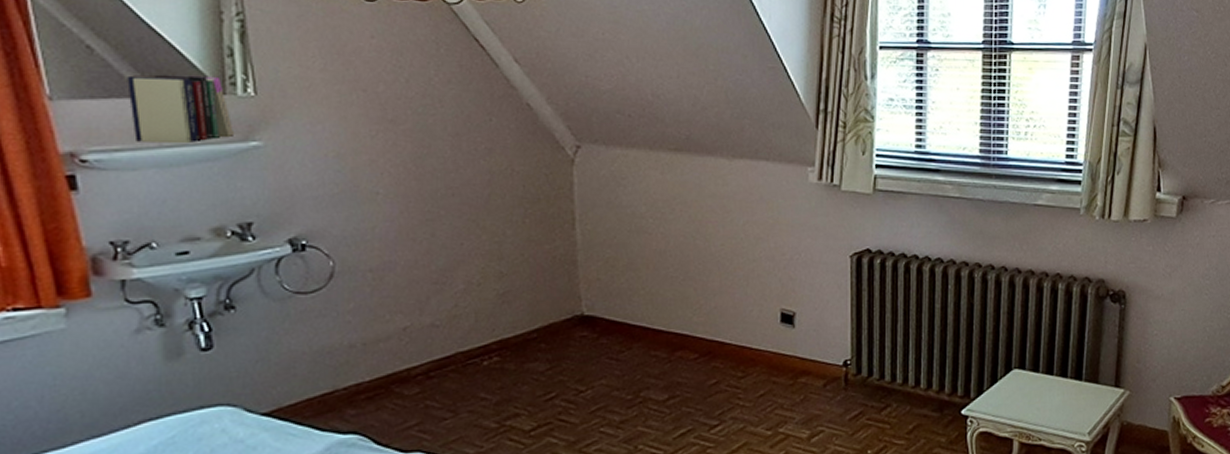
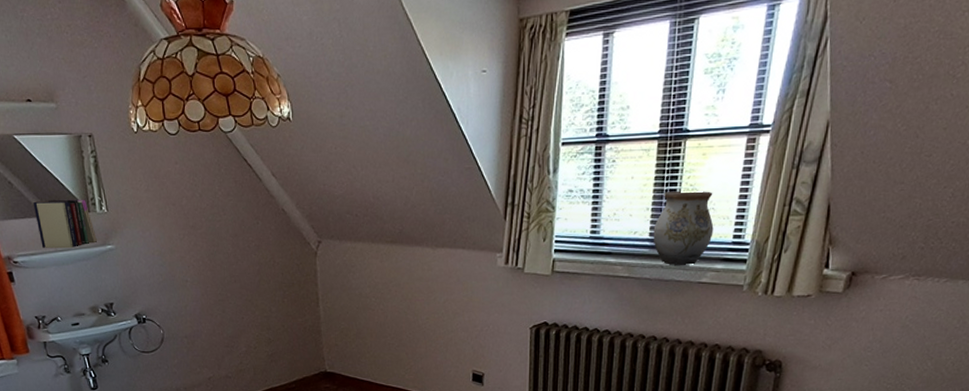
vase: none [983,106,1046,185] -> present [653,191,714,265]

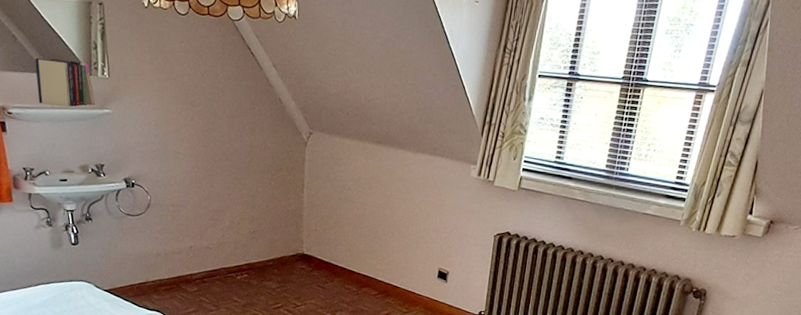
vase: present [653,191,714,265] -> none [608,131,663,197]

